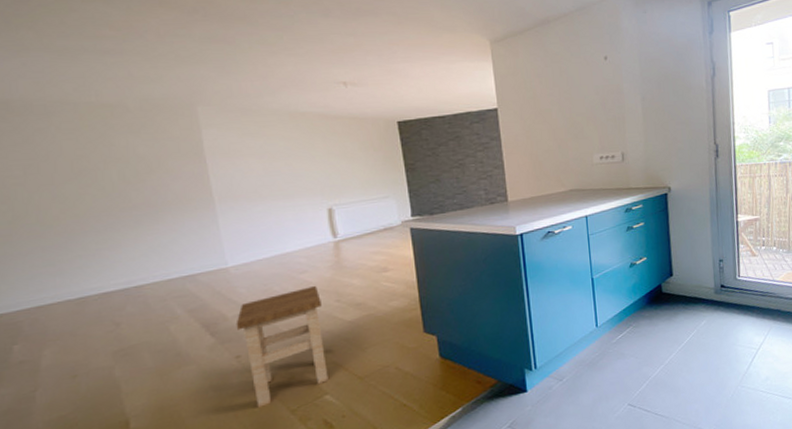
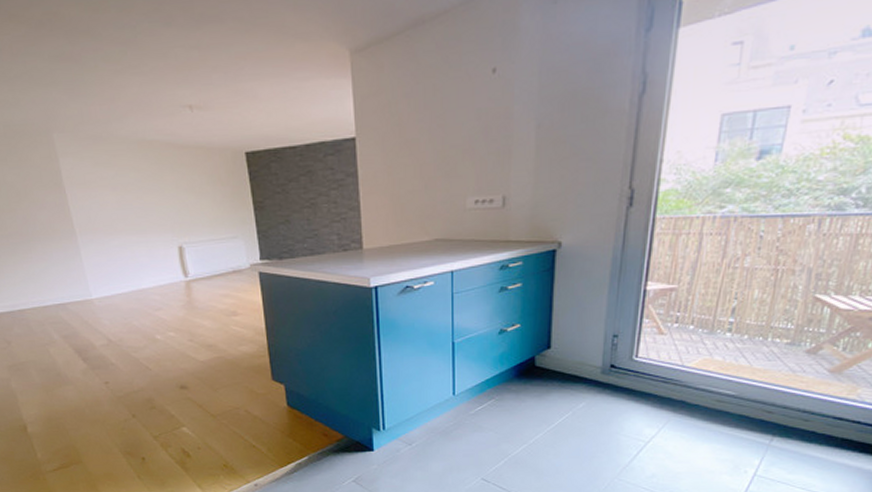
stool: present [236,285,328,408] -> none [102,323,185,430]

